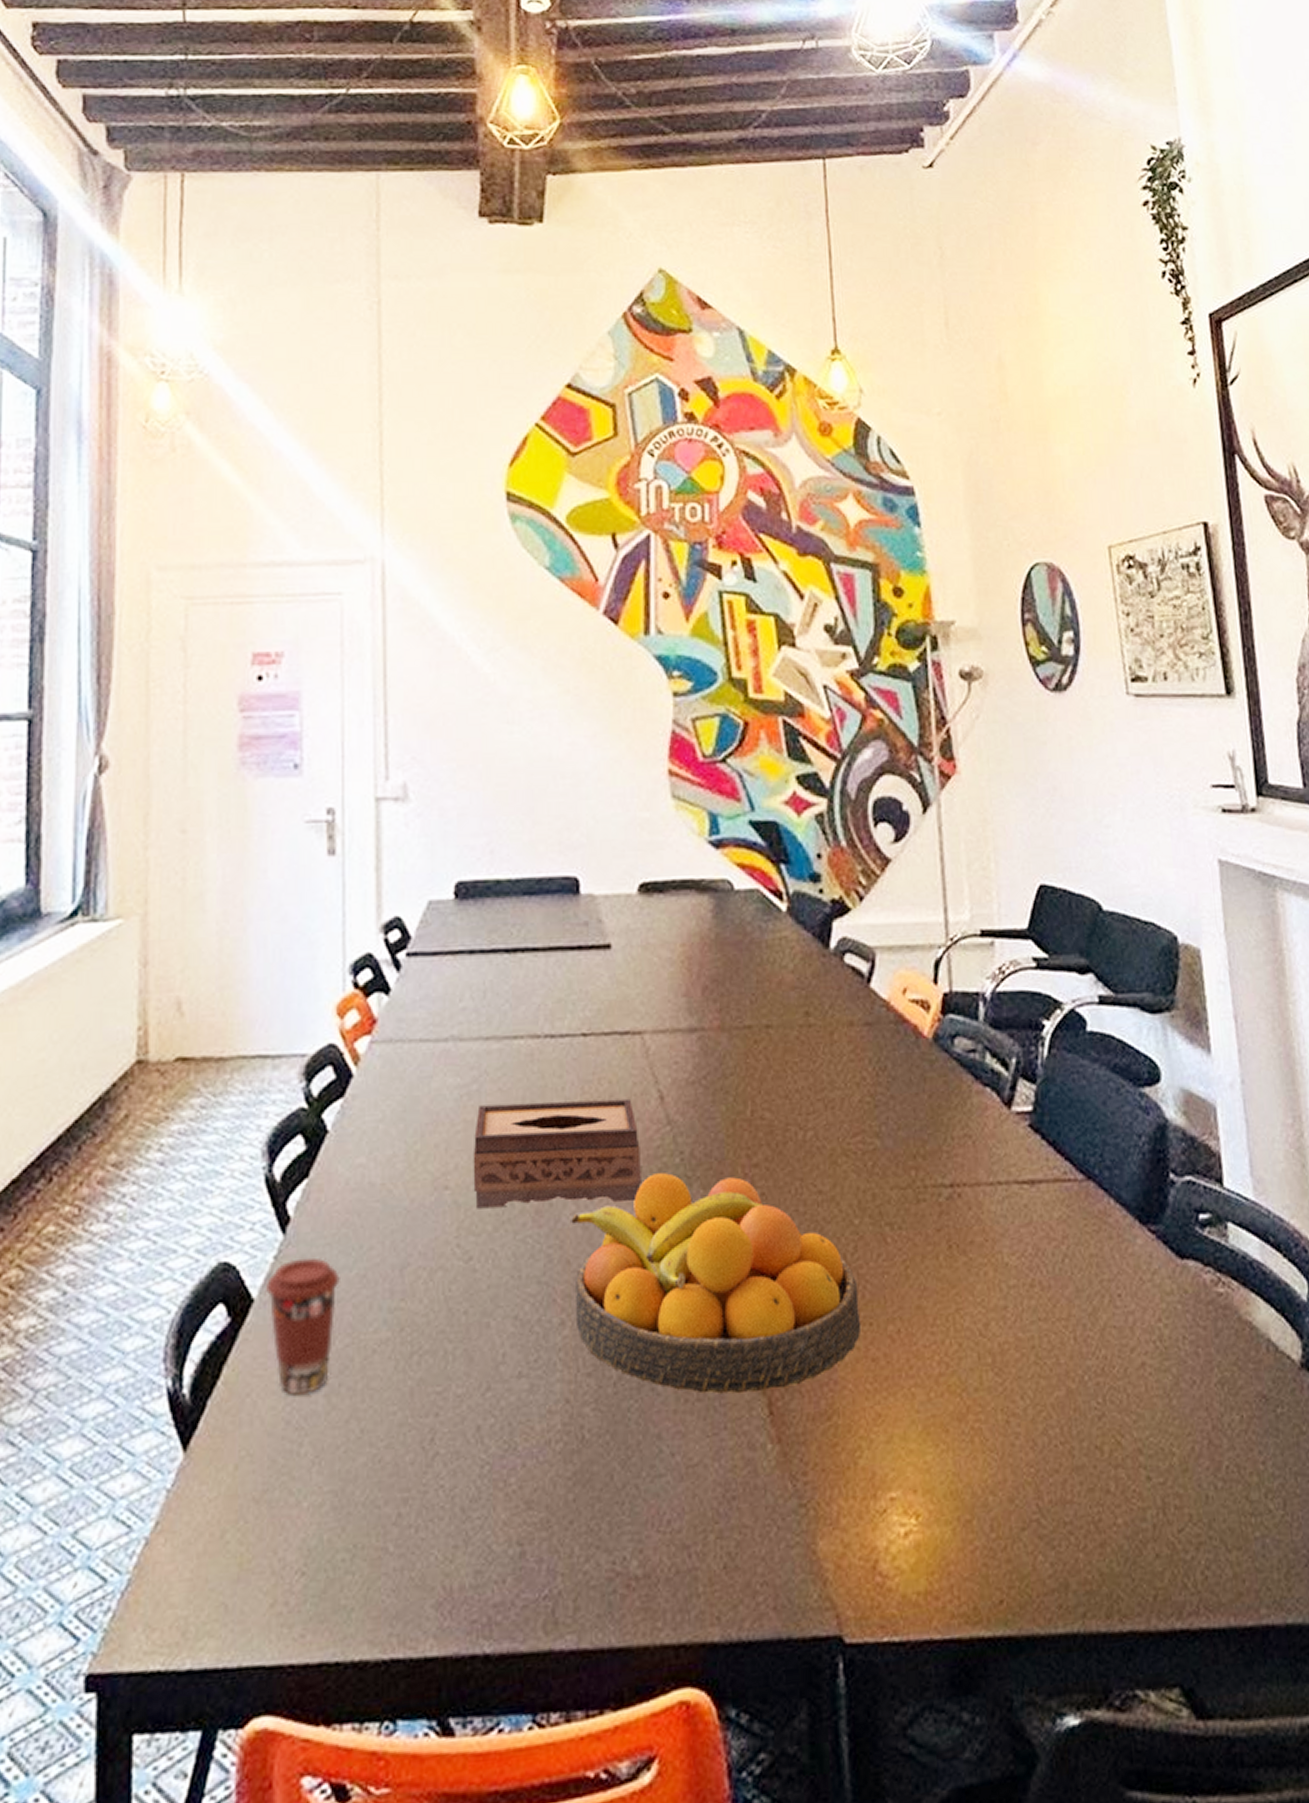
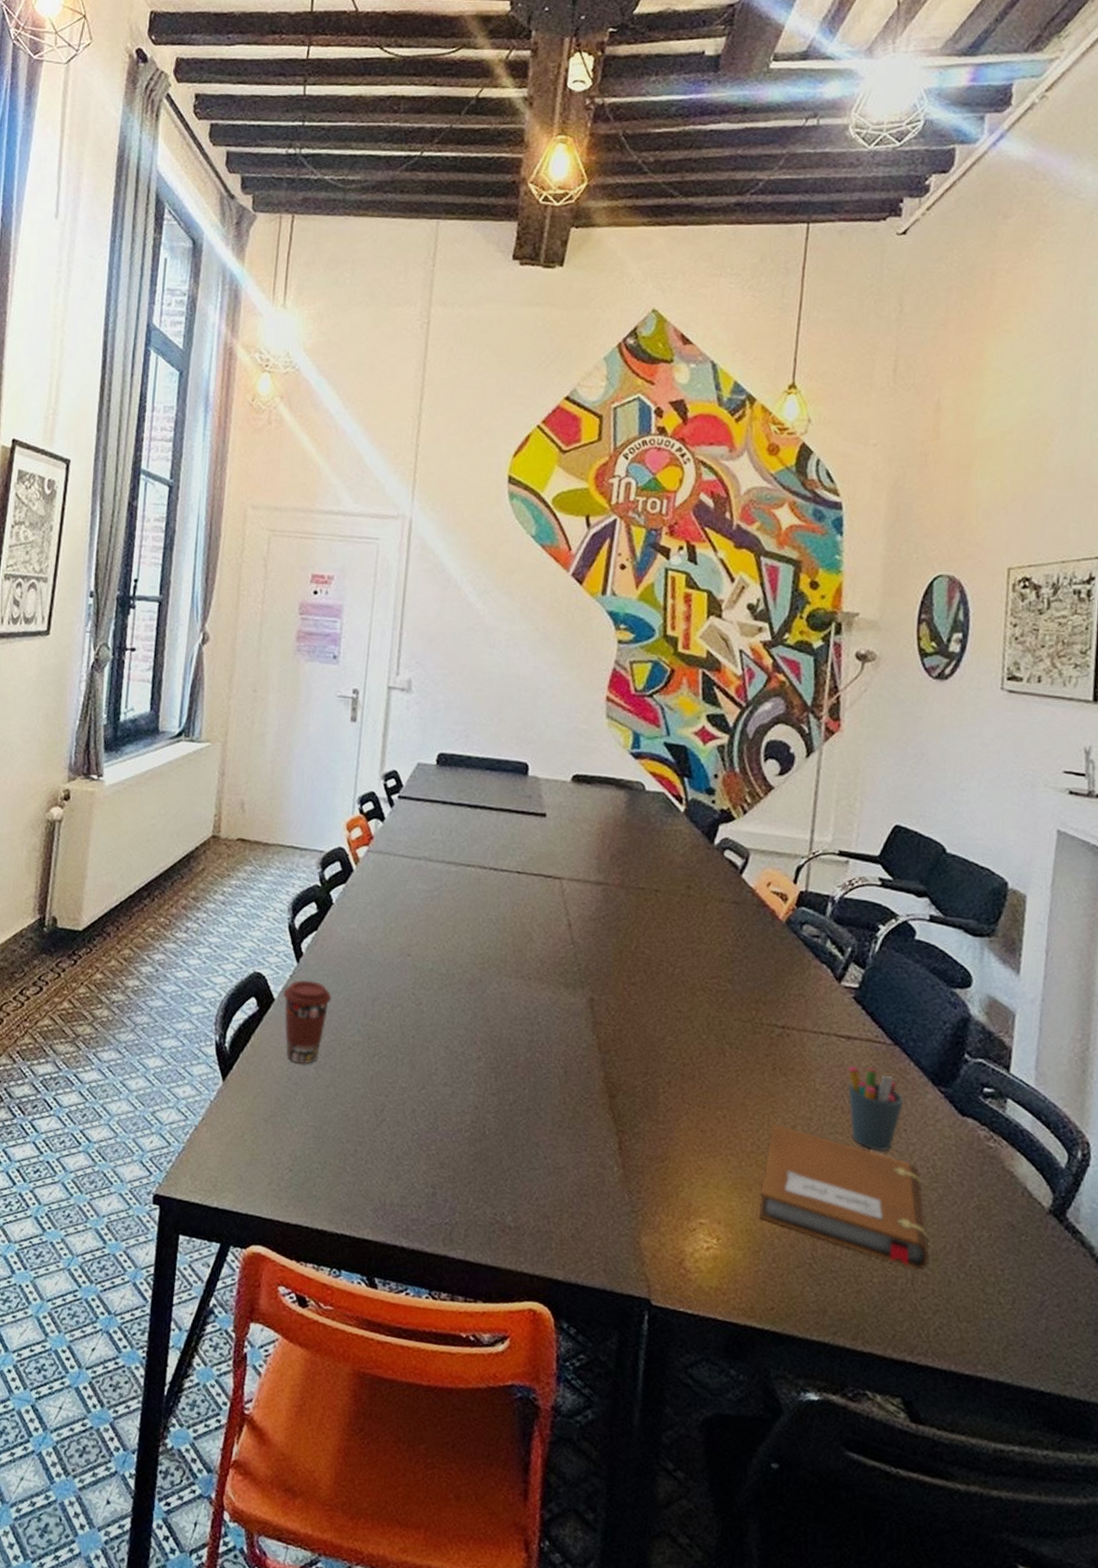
tissue box: present [473,1098,641,1209] -> none [427,906,550,991]
fruit bowl: present [571,1173,861,1394] -> none [489,975,698,1135]
notebook: none [959,1326,1178,1491] -> present [759,1124,929,1270]
pen holder: none [1037,1216,1112,1333] -> present [847,1065,904,1151]

